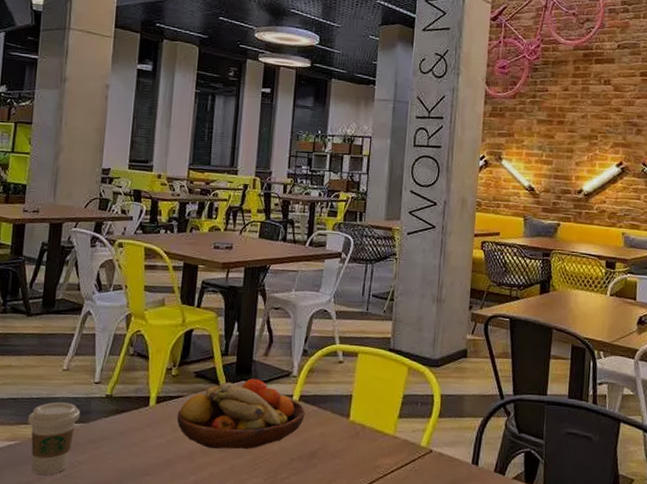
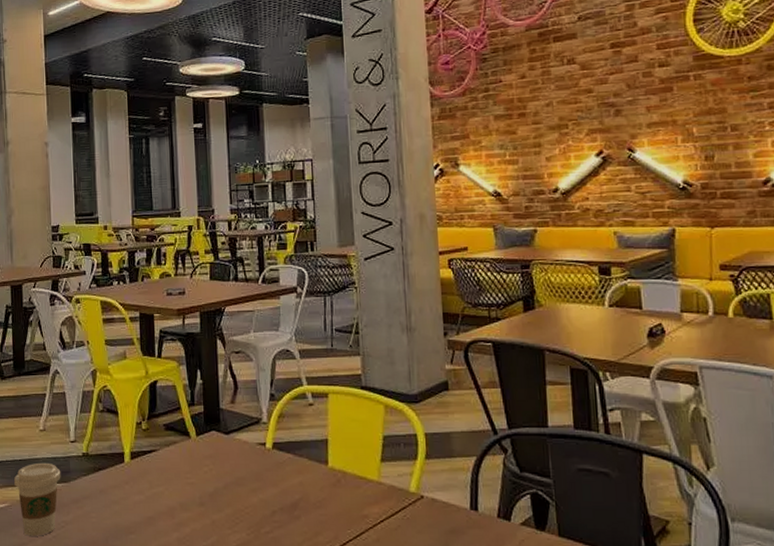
fruit bowl: present [177,378,305,450] -> none [152,428,281,504]

